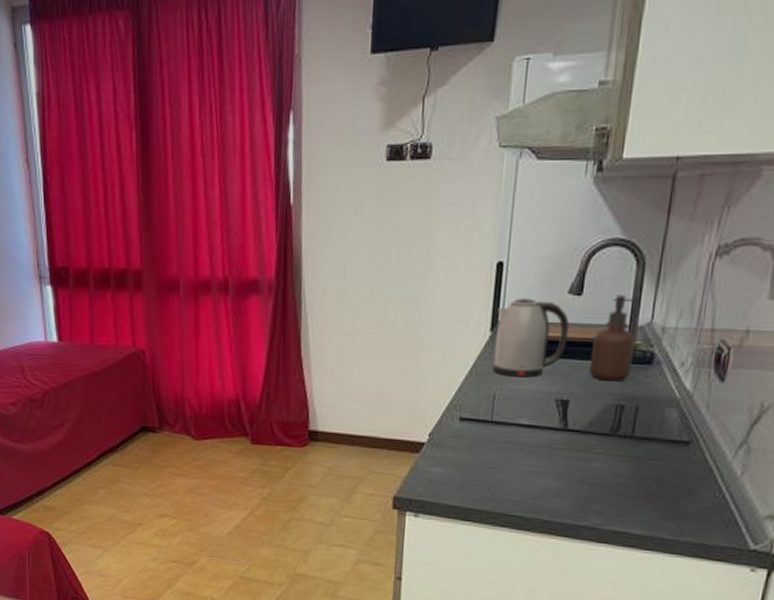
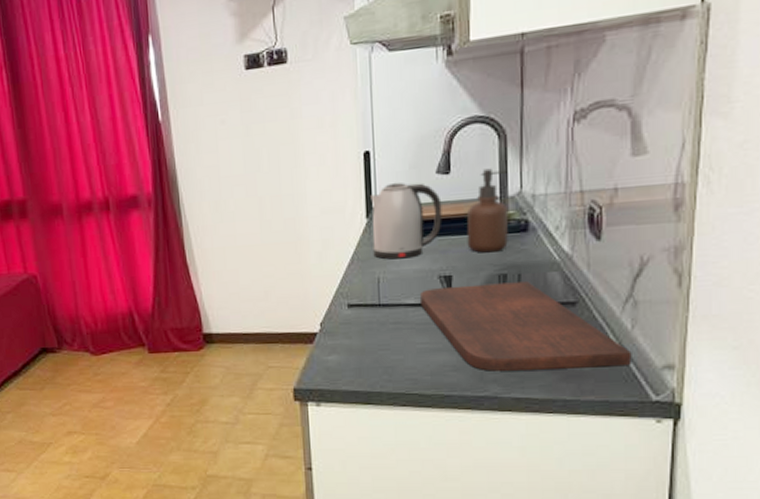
cutting board: none [533,411,737,512] -> present [420,281,632,371]

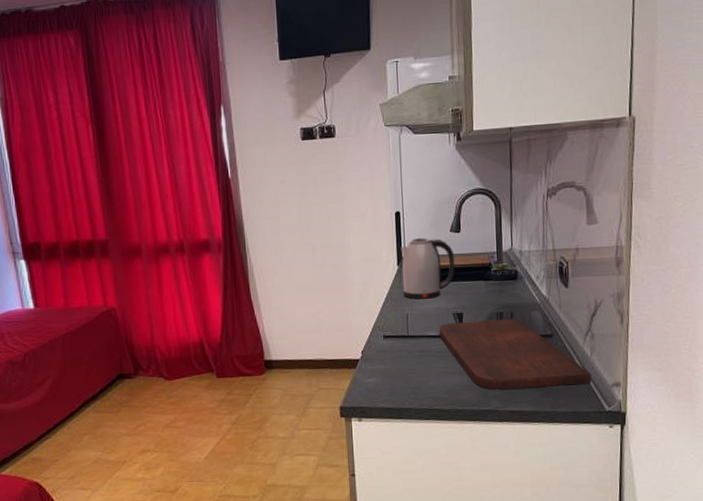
soap dispenser: present [466,168,509,253] -> none [473,229,504,296]

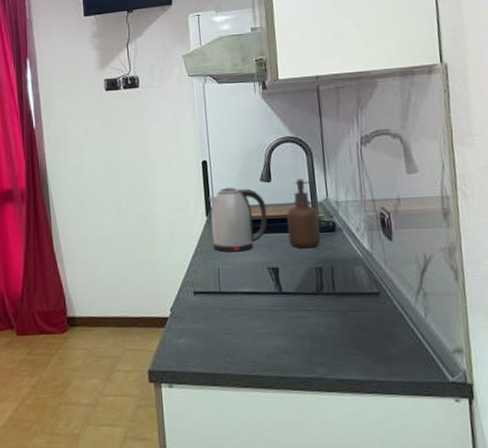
cutting board: present [439,318,592,390] -> none [254,274,429,354]
soap dispenser: none [473,229,504,296] -> present [287,179,321,249]

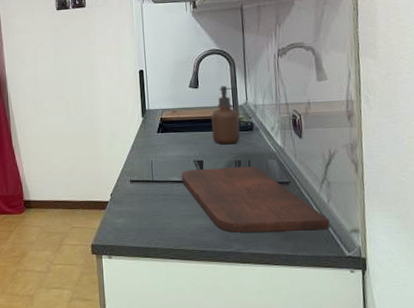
kettle: present [209,187,268,253] -> none [144,92,195,148]
cutting board: none [254,274,429,354] -> present [182,166,330,233]

